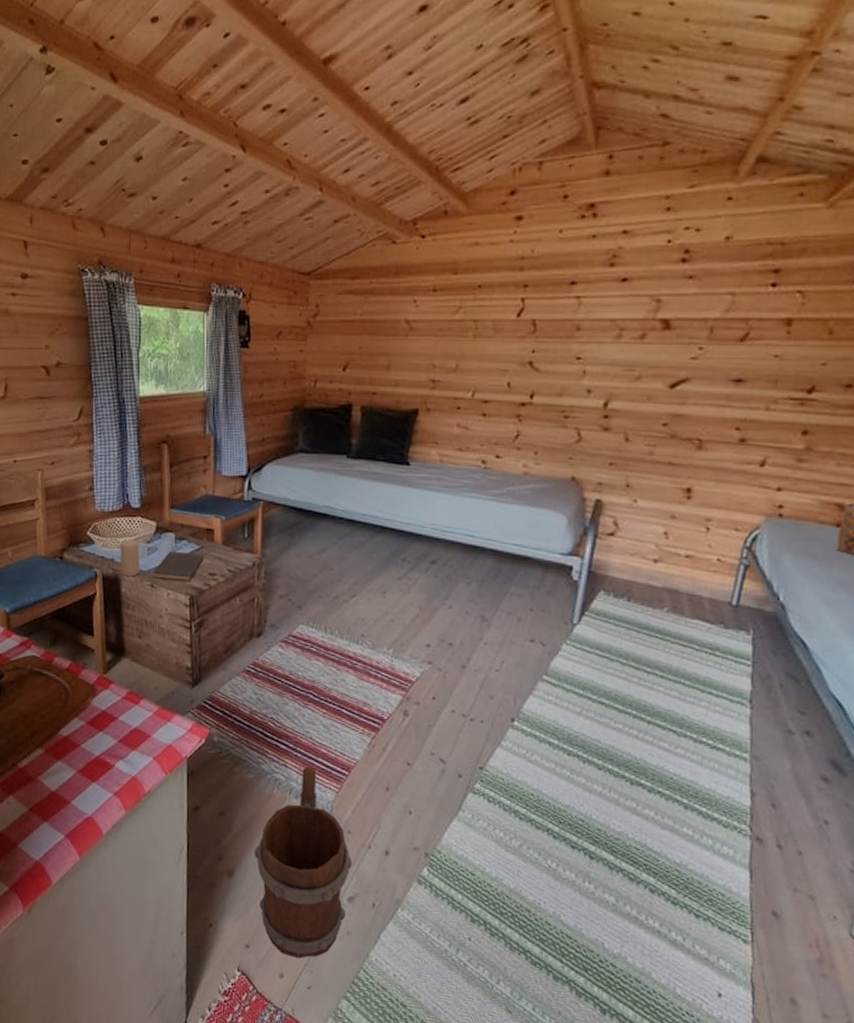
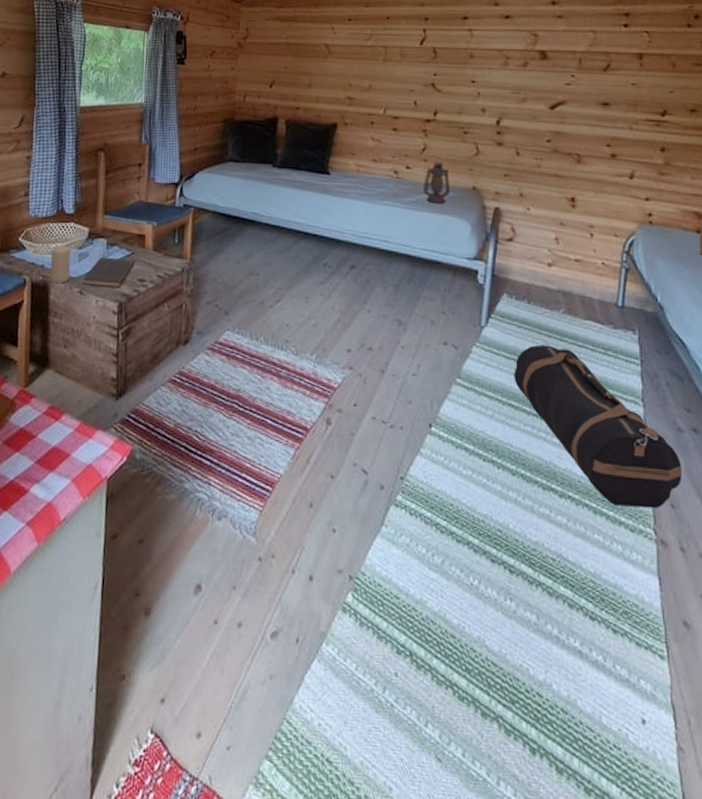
bucket: present [254,767,352,959] -> none [173,484,275,712]
lantern: none [514,449,546,497] -> present [423,161,451,205]
duffel bag: none [606,642,789,807] -> present [514,343,683,509]

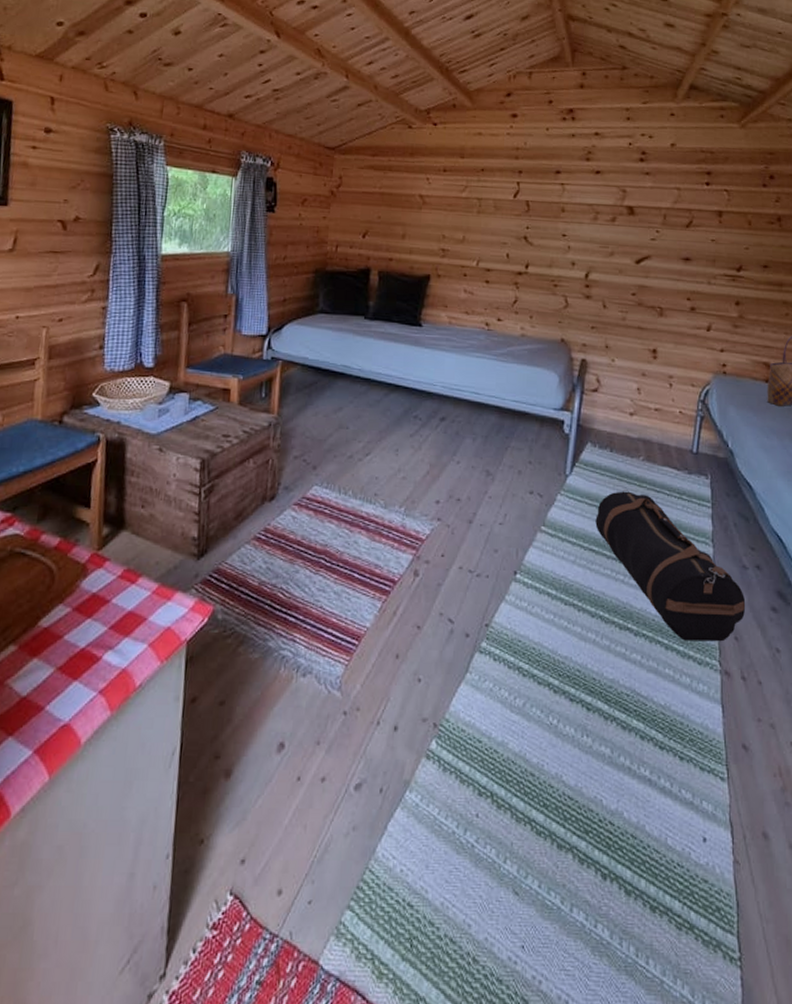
candle: present [49,246,71,284] -> none [125,401,150,441]
hardcover book: present [83,257,135,289] -> none [162,412,219,445]
lantern: present [423,161,451,205] -> none [514,313,540,357]

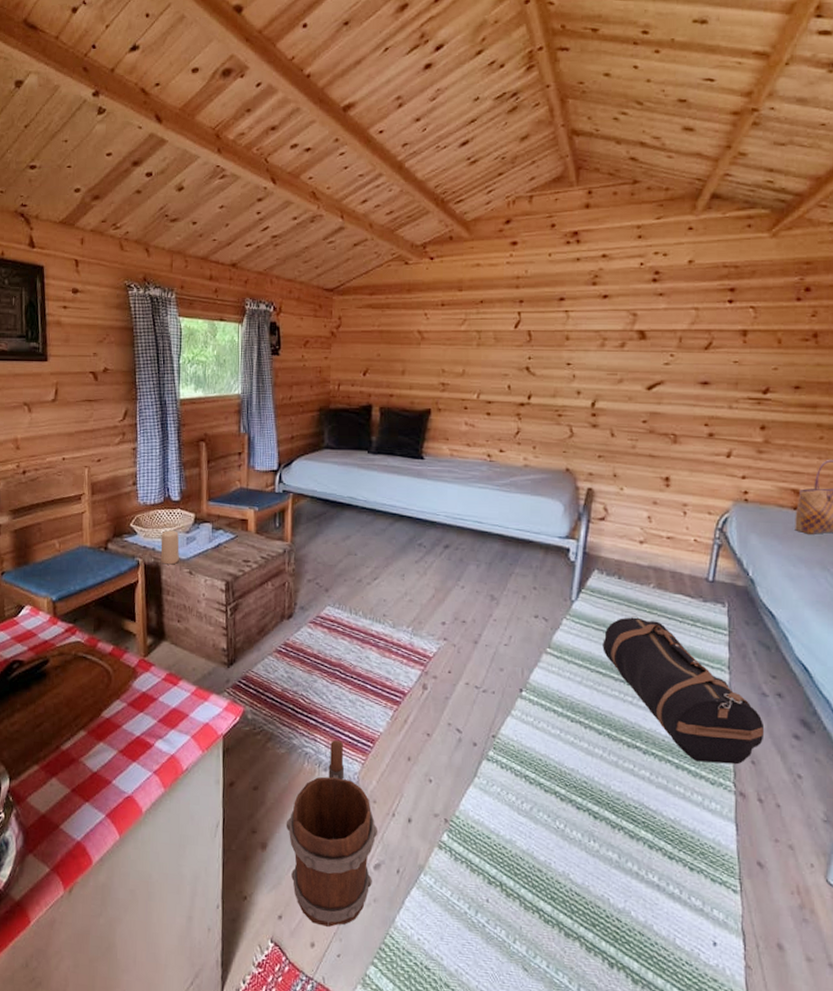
candle: none [125,401,150,441] -> present [160,530,180,565]
bucket: none [255,640,360,867] -> present [286,740,377,927]

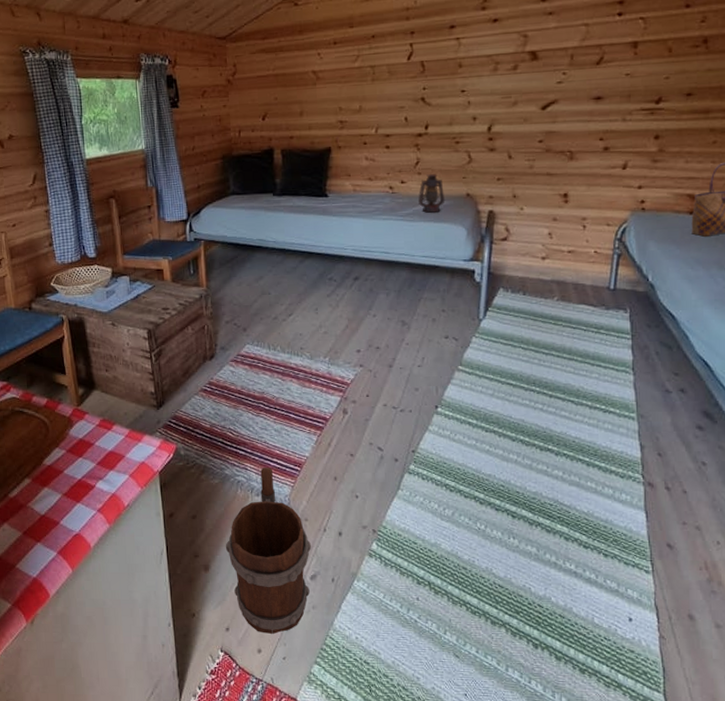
candle: present [160,530,180,565] -> none [81,286,102,319]
lantern: none [516,444,544,486] -> present [418,173,446,214]
duffel bag: present [602,616,765,765] -> none [511,328,670,458]

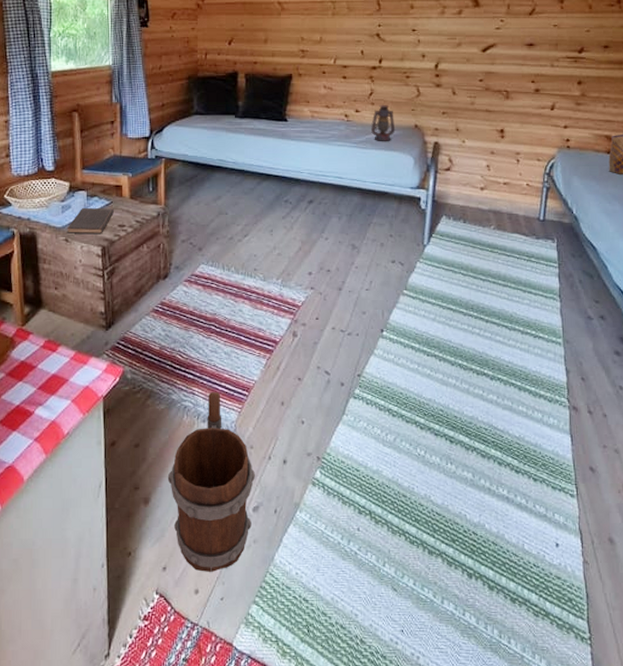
hardcover book: none [113,292,157,318] -> present [68,207,114,235]

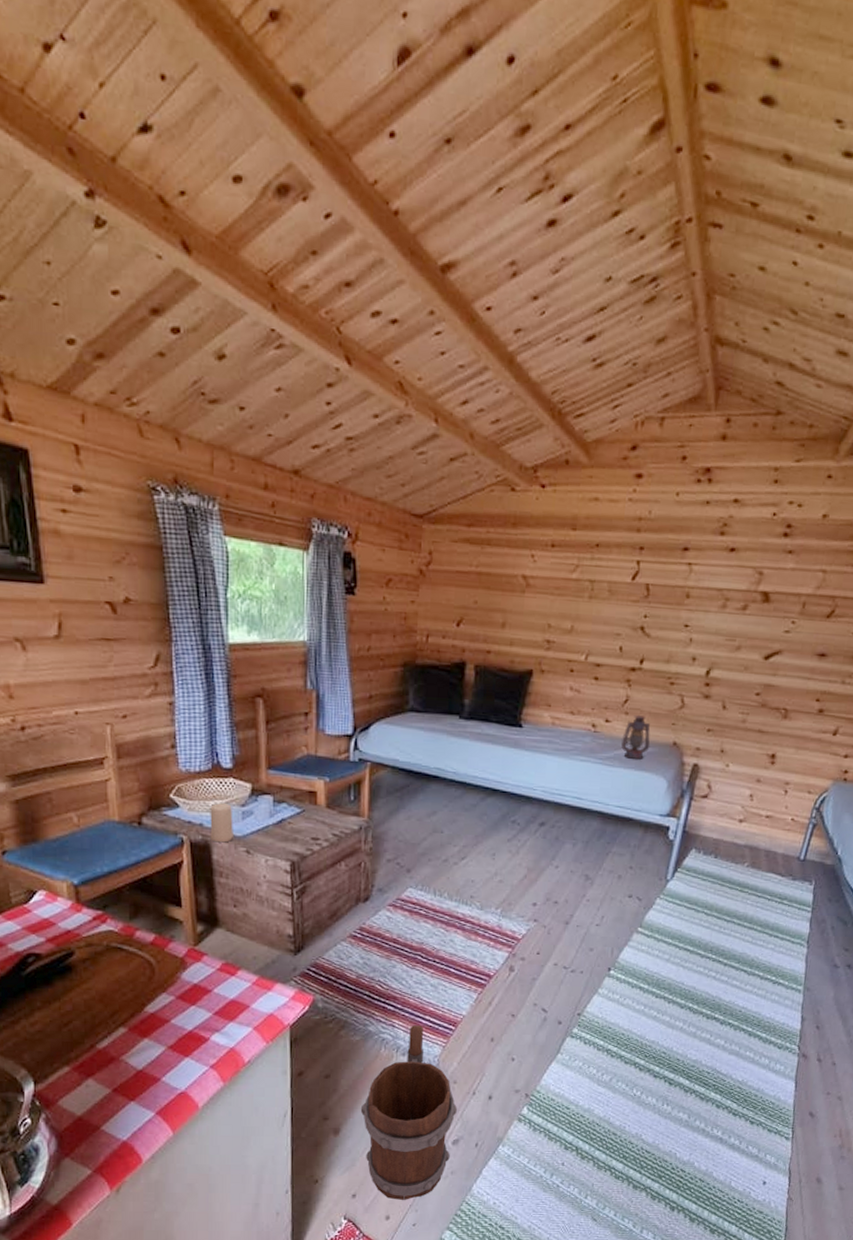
candle: none [36,200,56,234] -> present [210,803,235,843]
hardcover book: present [68,207,114,235] -> none [249,814,306,847]

